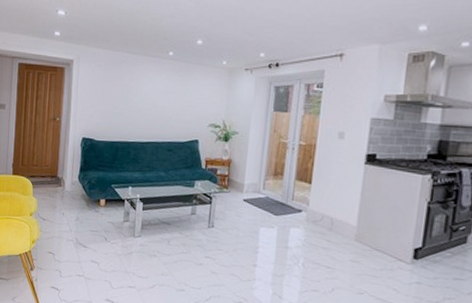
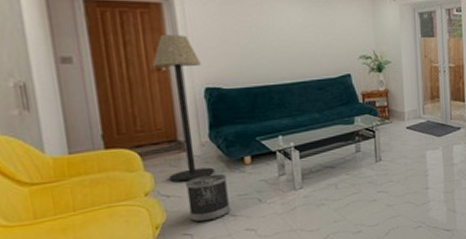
floor lamp: none [47,93,83,211] -> present [151,35,215,182]
wastebasket: none [55,208,86,247] -> present [186,173,231,223]

